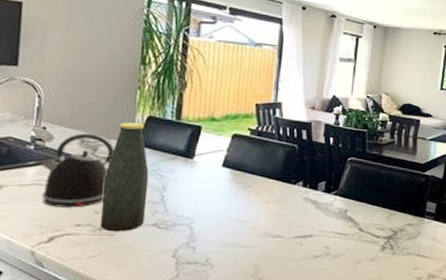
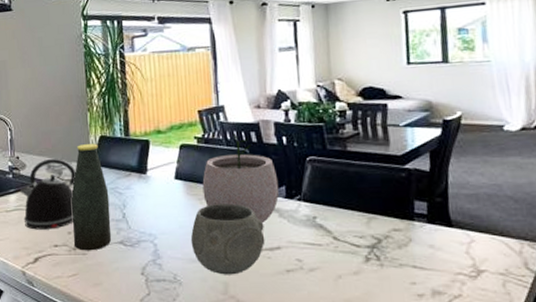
bowl: none [229,193,301,259] -> present [190,203,265,275]
plant pot: none [248,130,320,214] -> present [202,134,279,224]

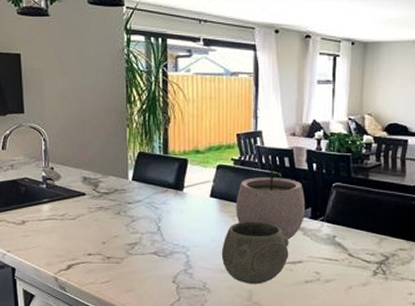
kettle: present [19,159,76,230] -> none [53,172,113,239]
bottle: present [71,144,112,251] -> none [107,159,146,260]

